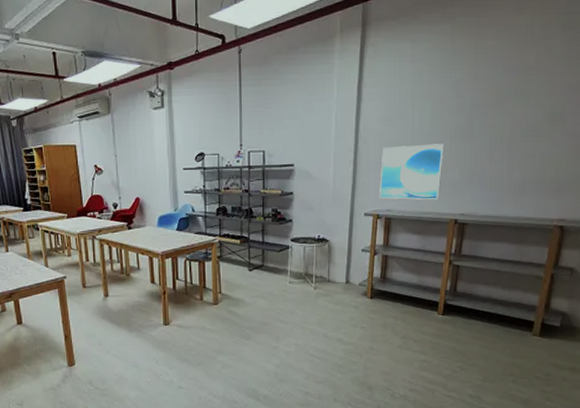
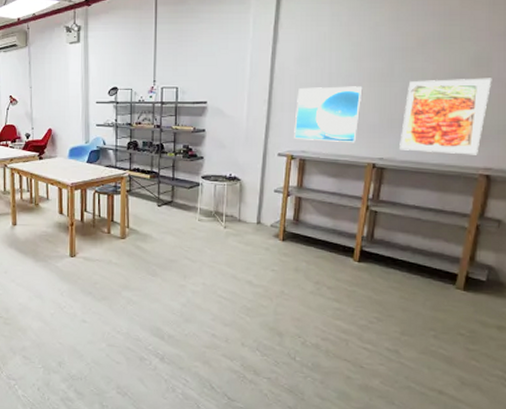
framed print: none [480,131,566,207] -> present [399,78,492,155]

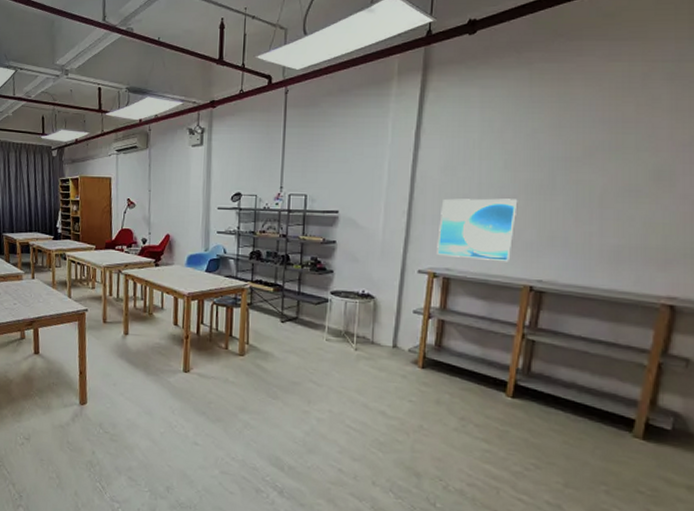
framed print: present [399,78,492,155] -> none [562,193,676,282]

